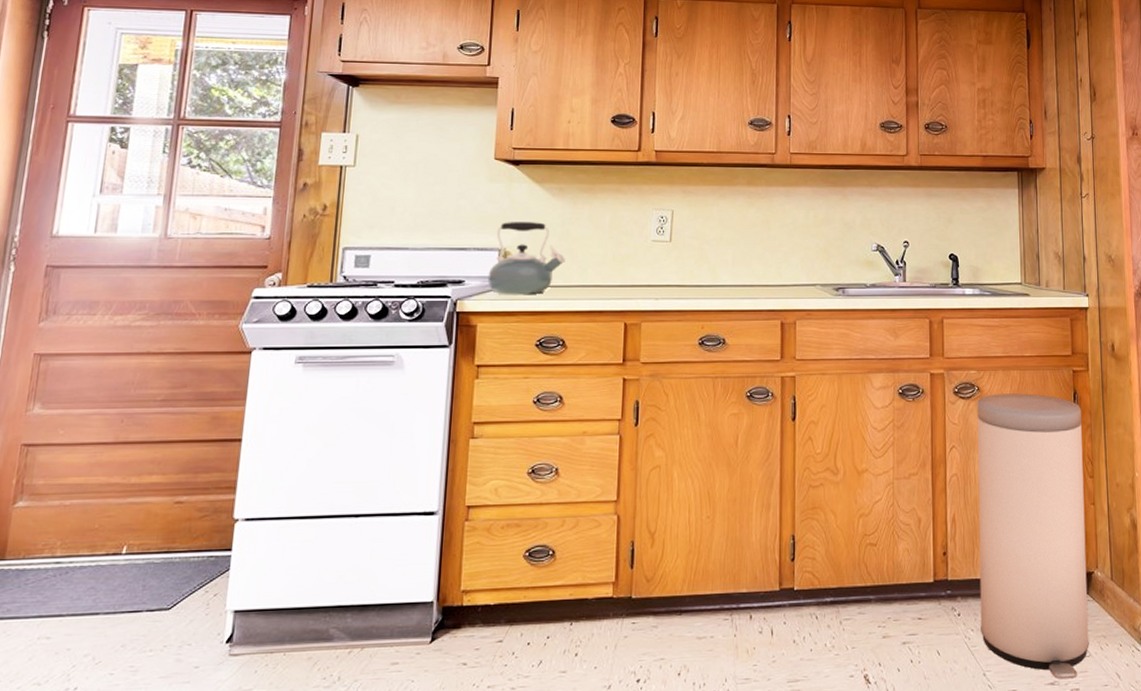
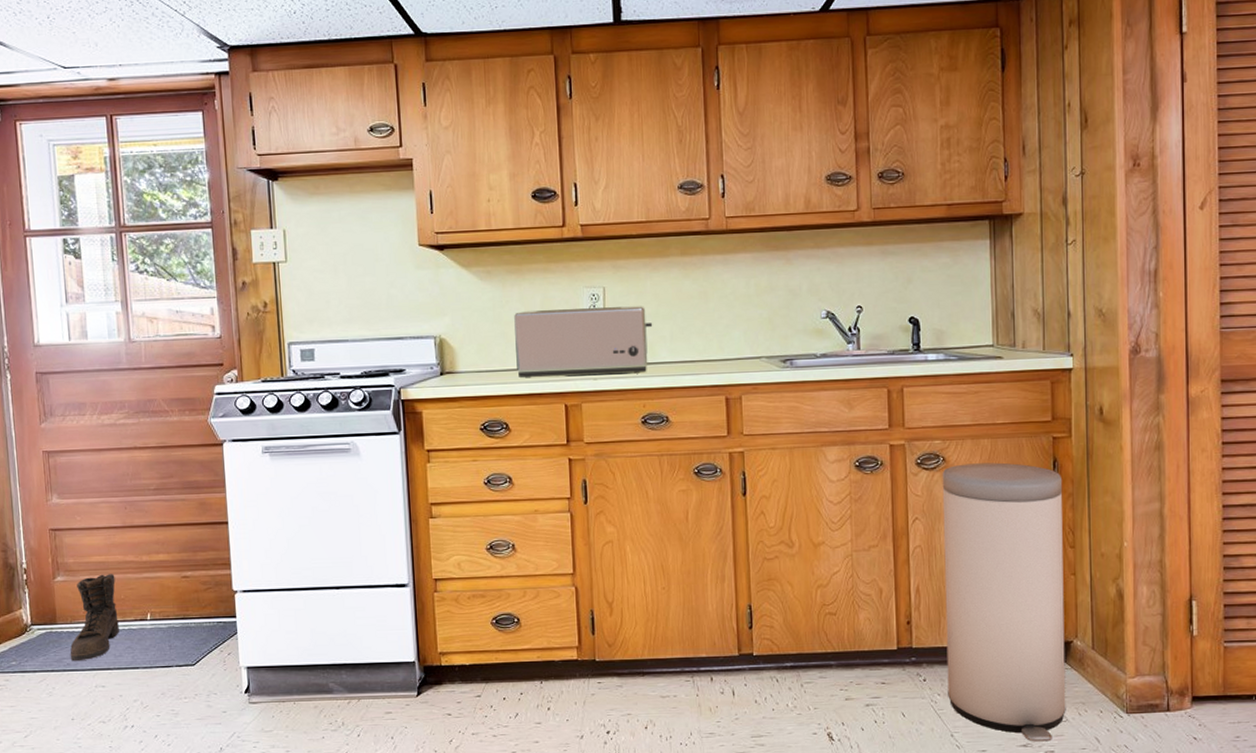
boot: none [13,498,92,607] -> present [70,574,119,662]
kettle: present [487,222,565,295] -> none [426,307,500,382]
toaster: none [580,228,717,295] -> present [514,305,653,378]

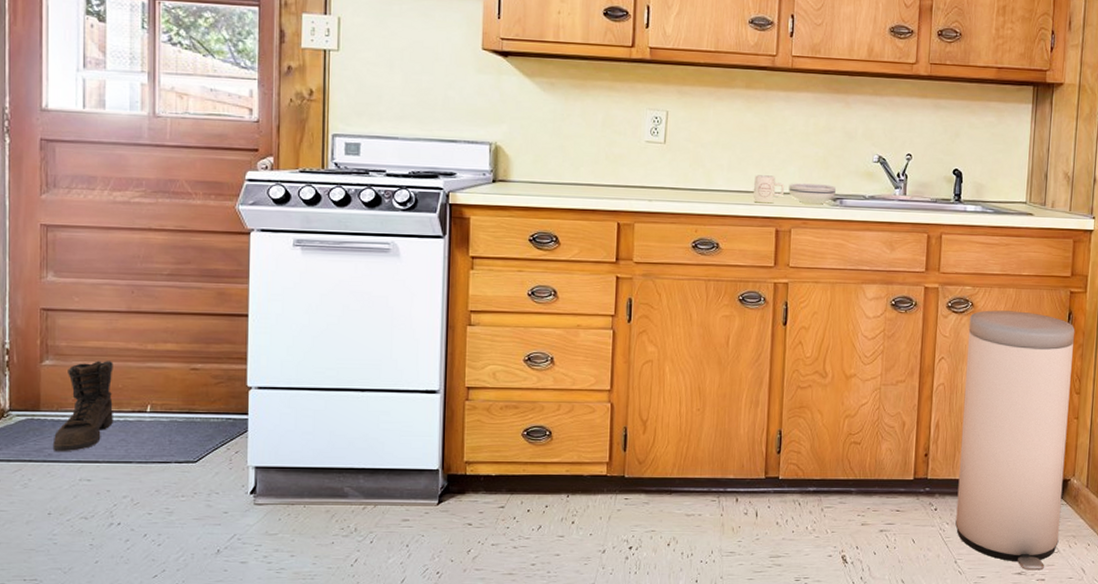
toaster: present [514,305,653,378] -> none [572,126,712,199]
mug: none [698,342,731,372] -> present [753,175,785,204]
bowl: none [735,346,786,369] -> present [788,183,837,205]

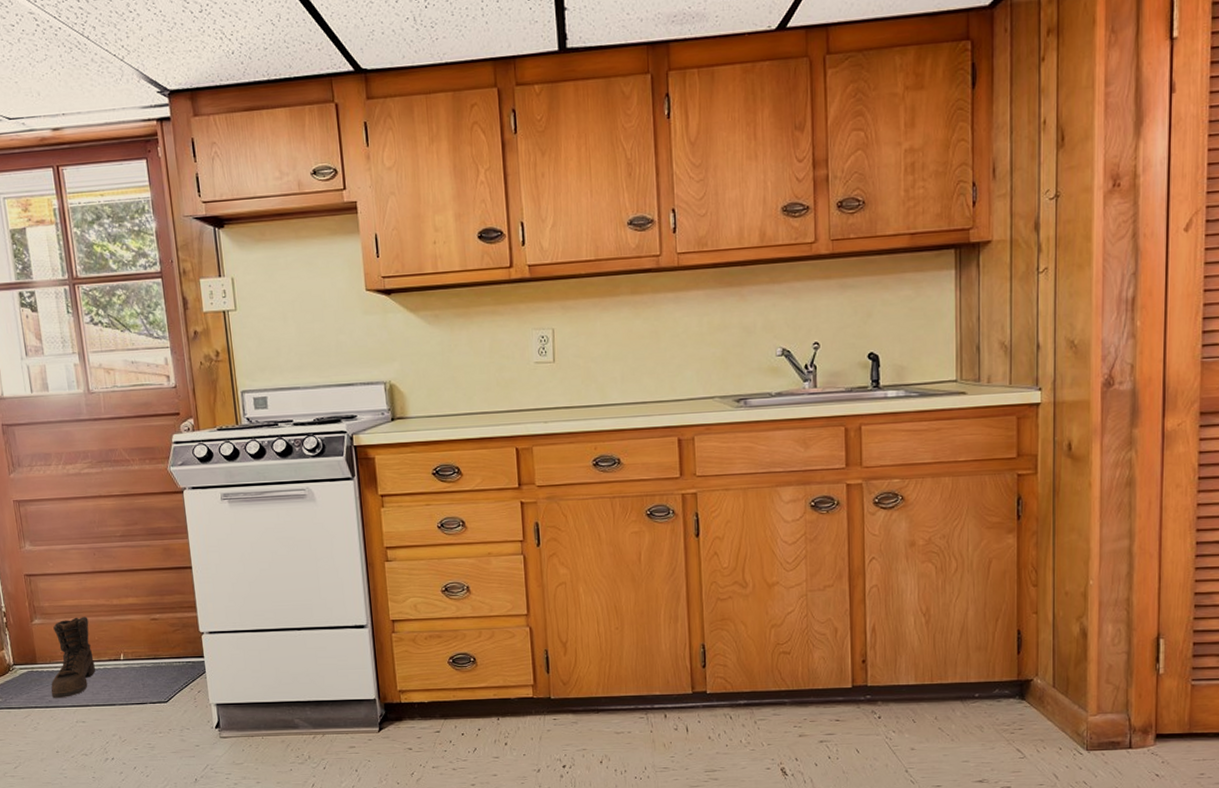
mug: present [753,175,785,204] -> none [649,383,684,413]
bowl: present [788,183,837,205] -> none [687,385,739,409]
pedal bin: present [955,310,1075,571] -> none [900,501,1027,778]

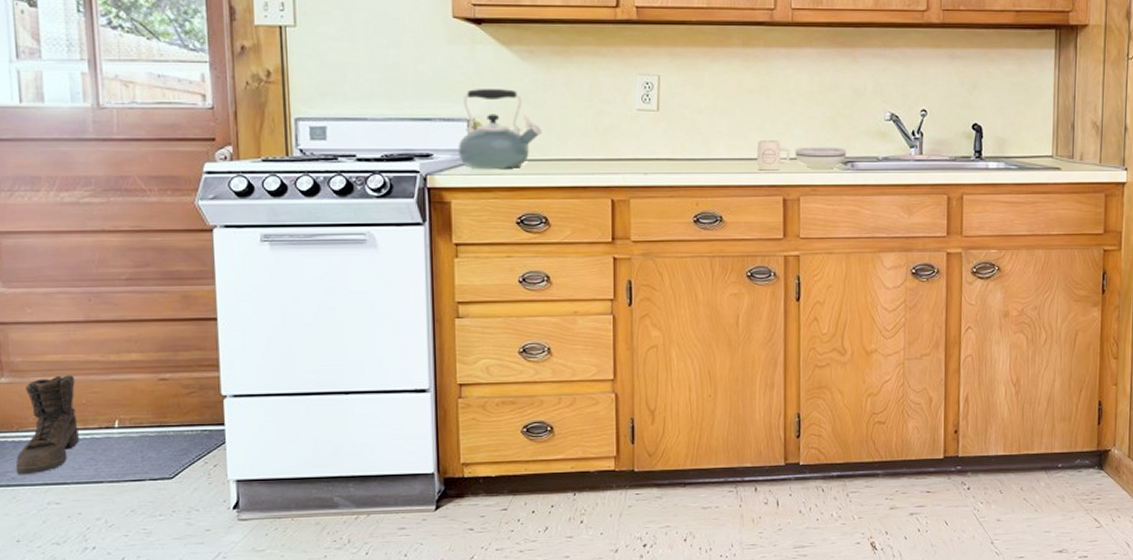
kettle: none [377,352,450,427] -> present [458,89,542,170]
mug: none [649,383,684,413] -> present [756,140,791,171]
bowl: none [687,385,739,409] -> present [795,147,847,169]

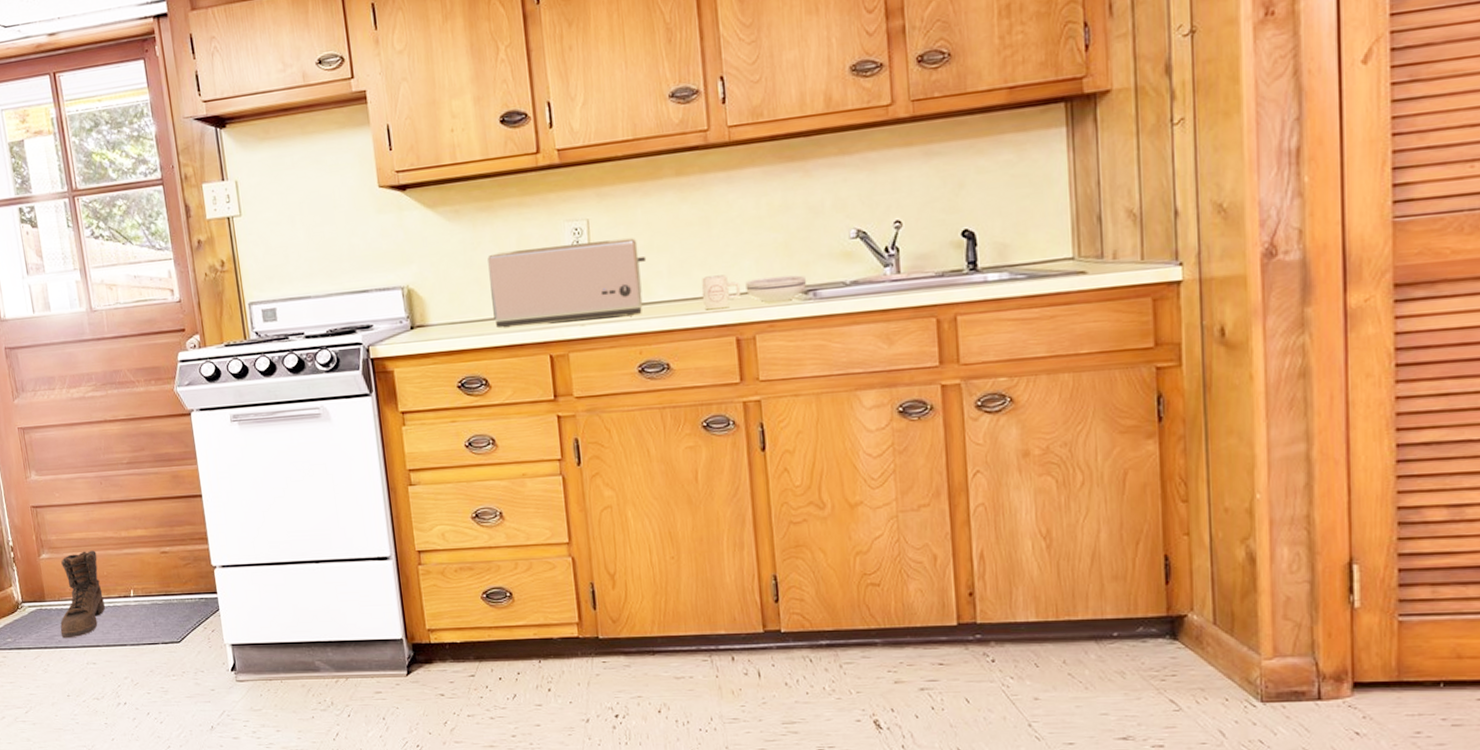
kettle: present [458,89,542,170] -> none [395,252,474,337]
toaster: none [559,95,710,170] -> present [488,237,647,328]

